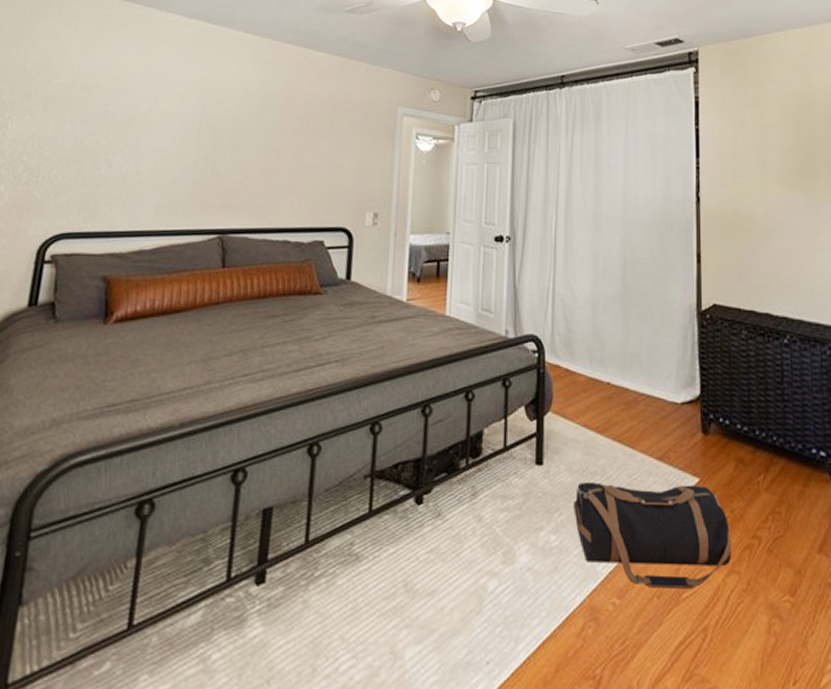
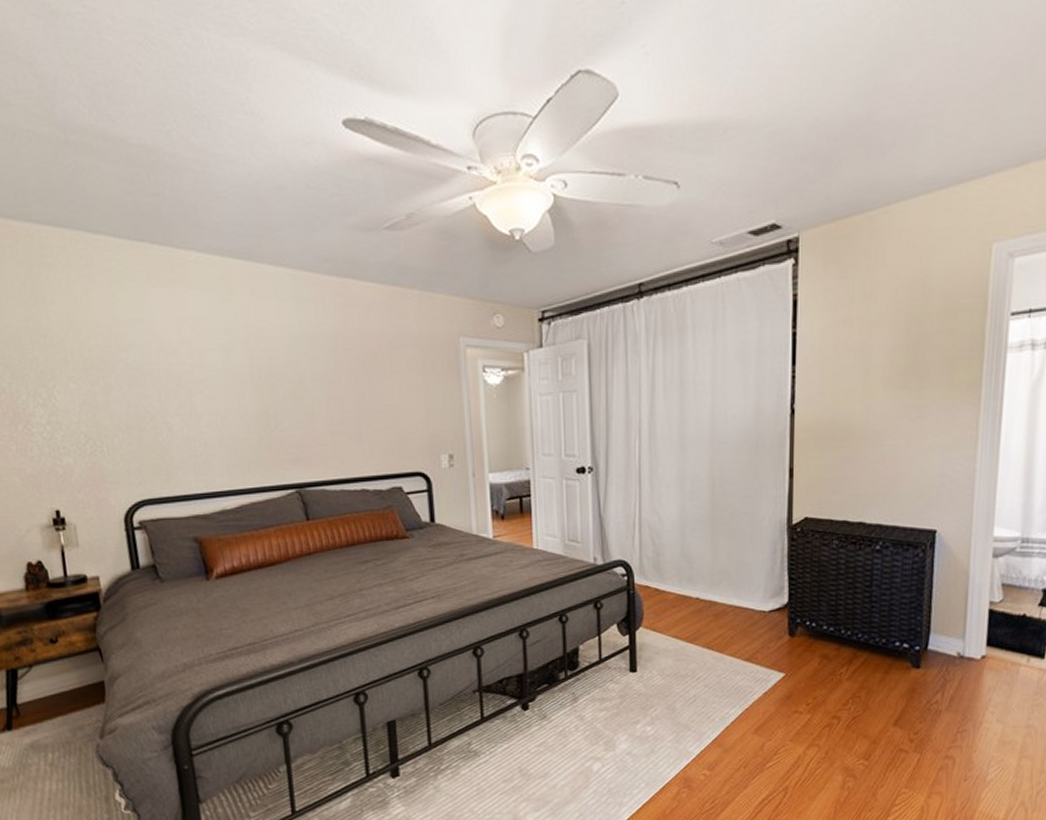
duffel bag: present [574,481,732,589] -> none [667,679,813,761]

